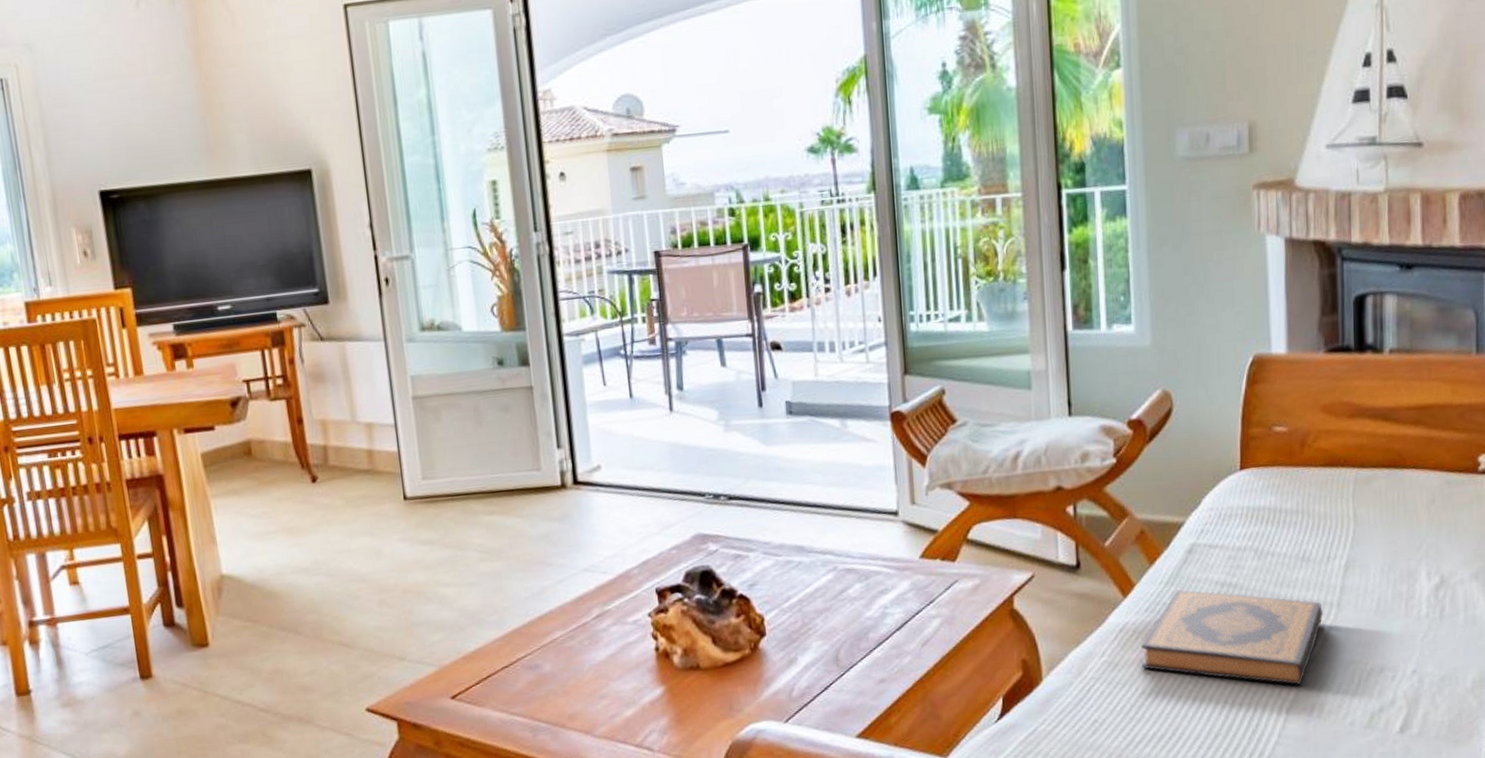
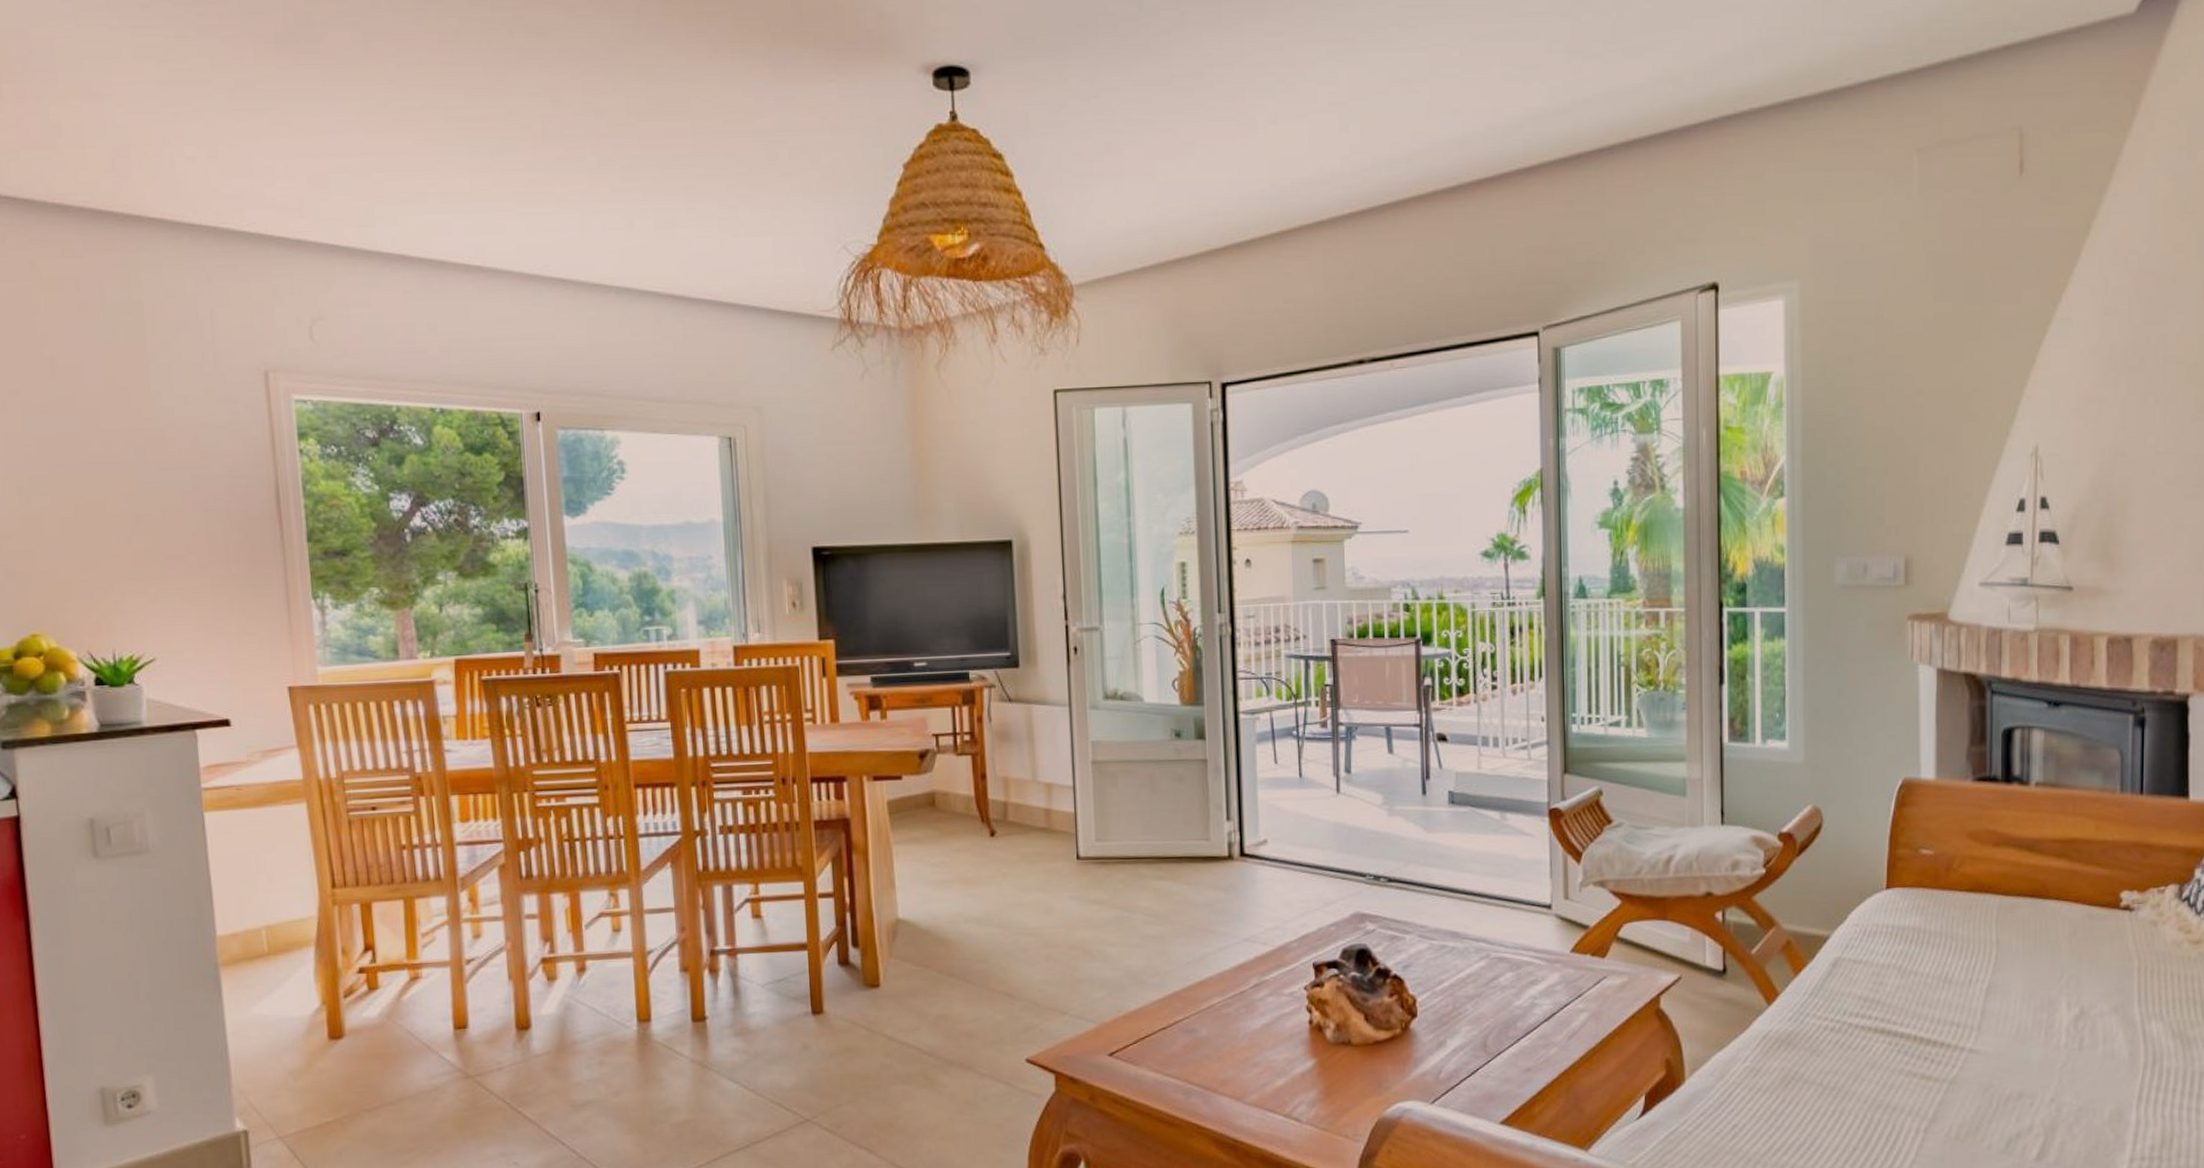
hardback book: present [1141,589,1323,685] -> none [1783,1001,1963,1105]

